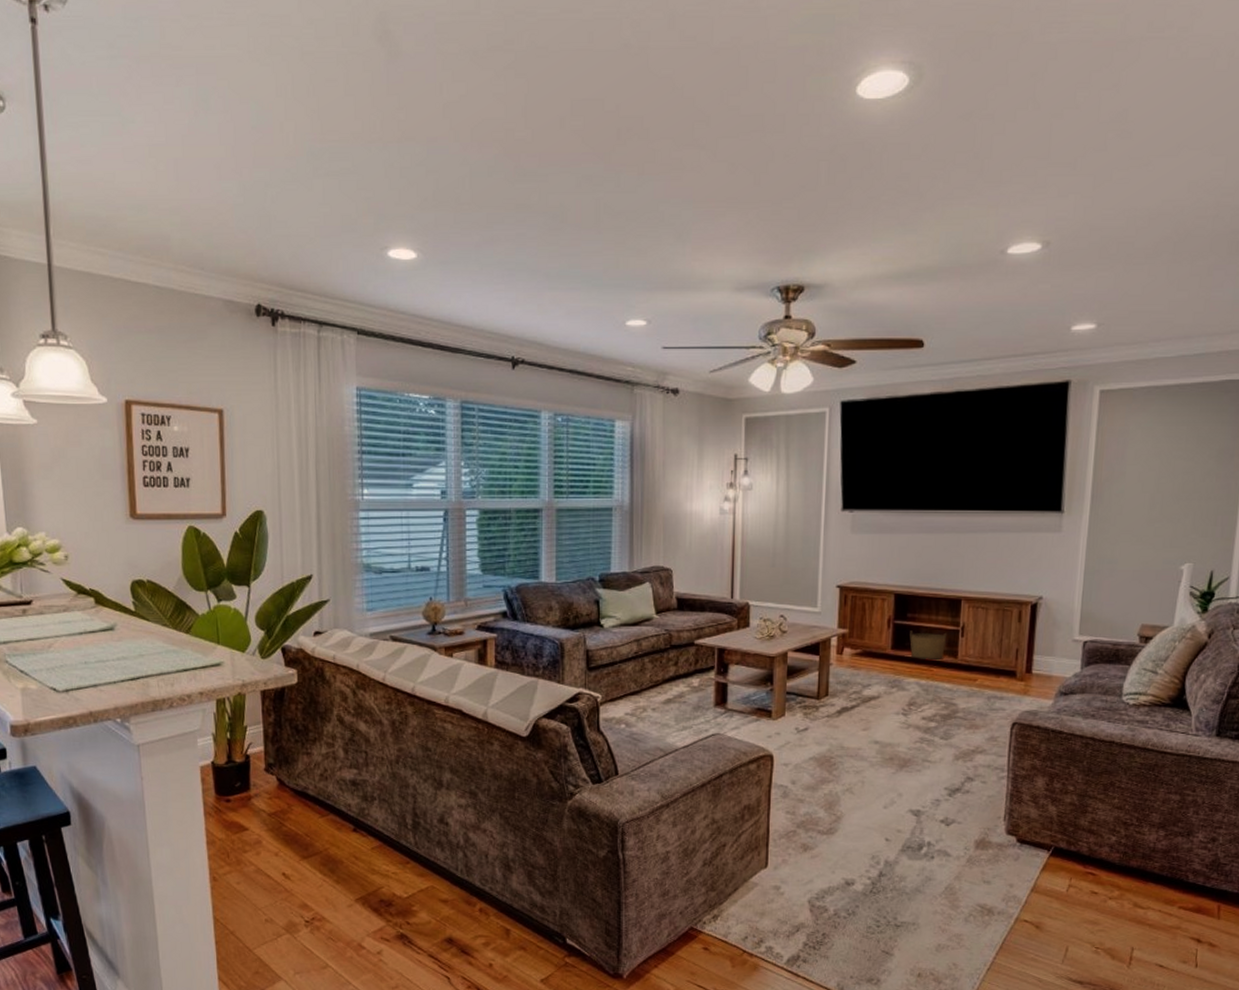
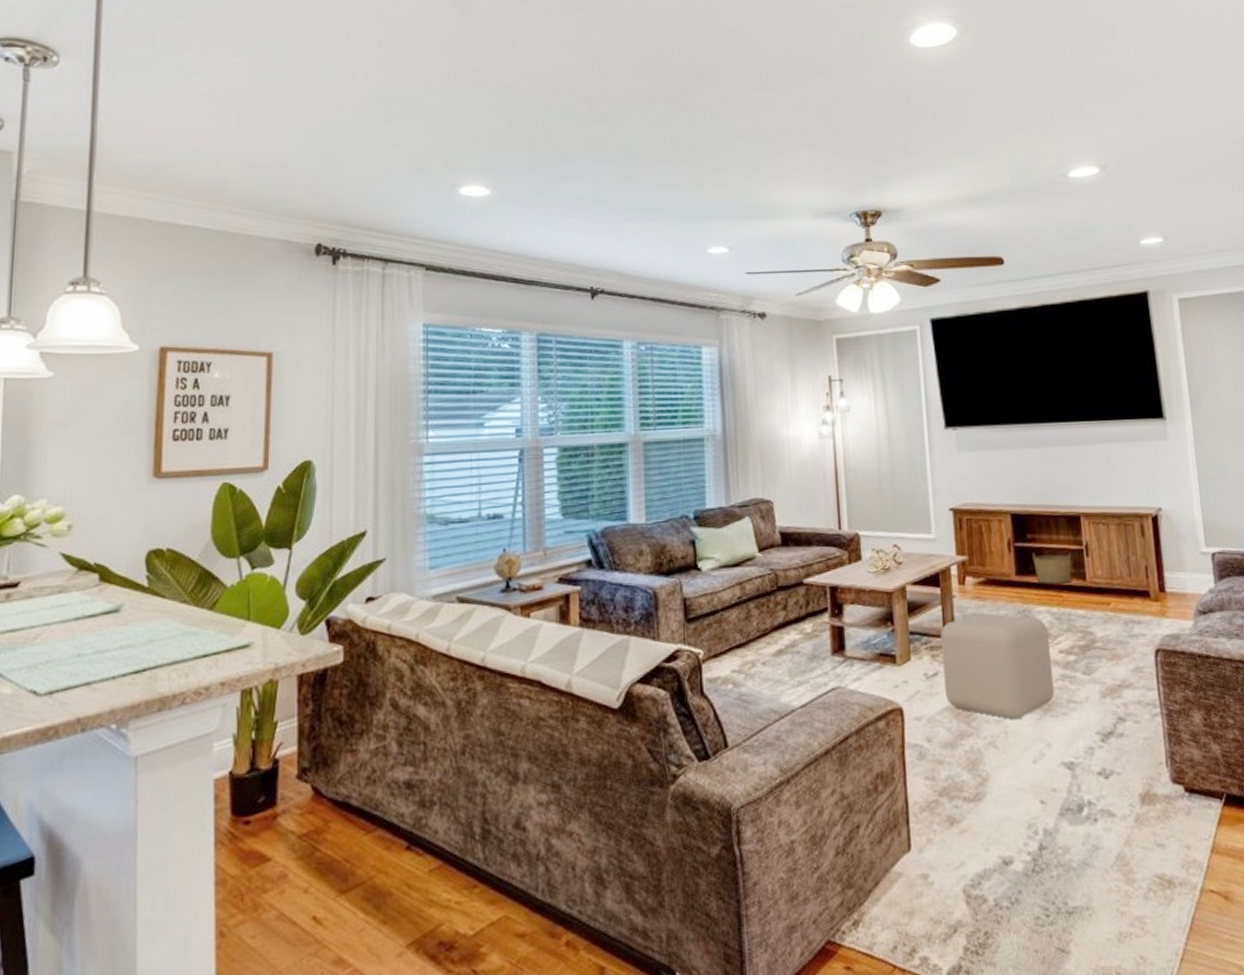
cube: none [813,680,915,772] -> present [940,613,1055,720]

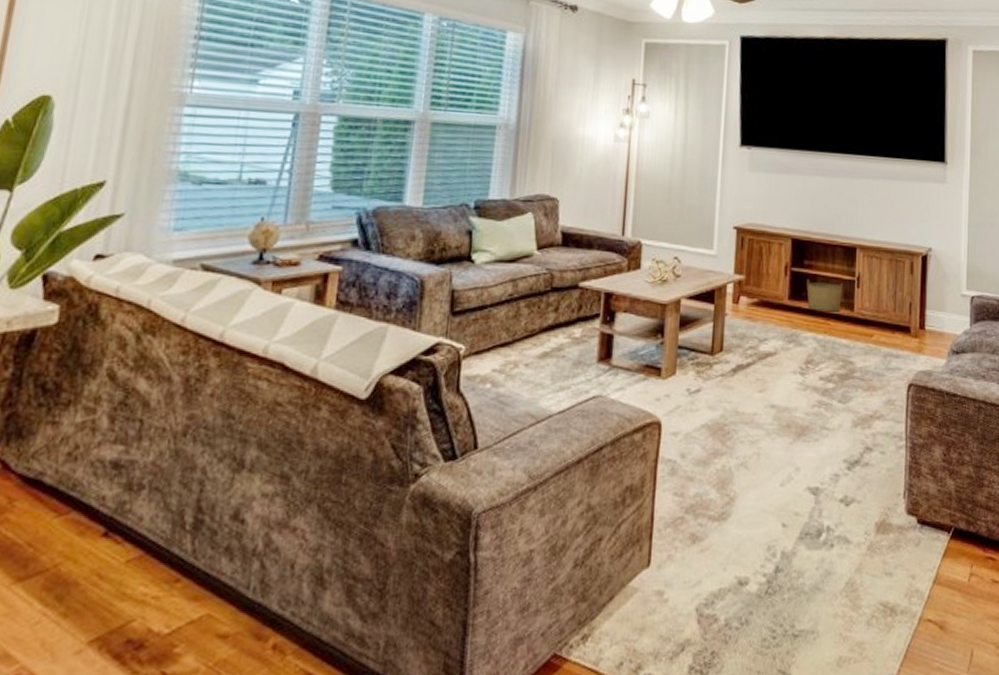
cube: present [940,613,1055,720] -> none [705,334,813,442]

